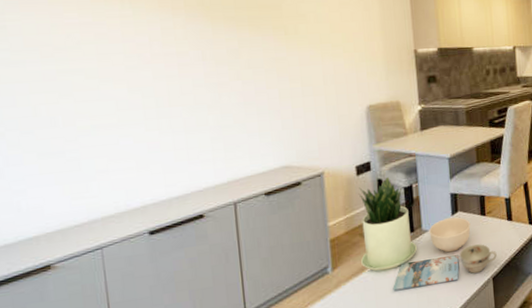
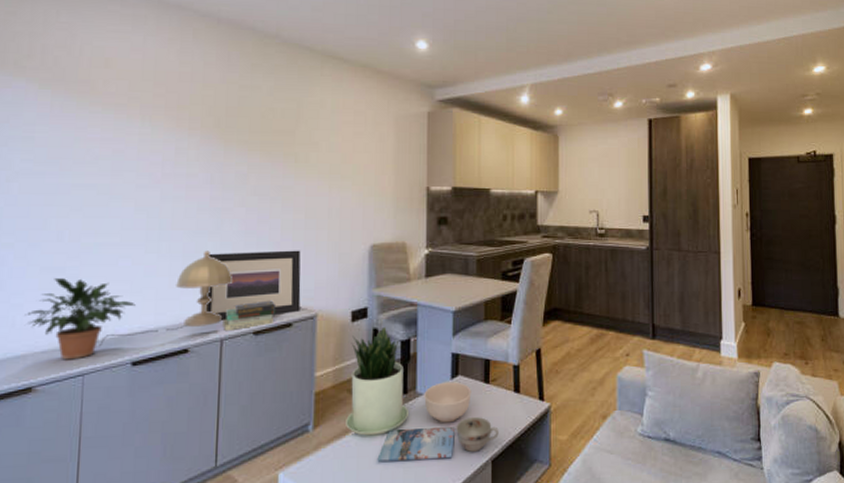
potted plant: none [30,160,144,237] -> present [25,278,136,360]
table lamp: none [113,123,239,221] -> present [99,250,234,347]
picture frame: none [211,116,307,186] -> present [206,250,301,320]
books: none [234,163,285,196] -> present [222,300,276,332]

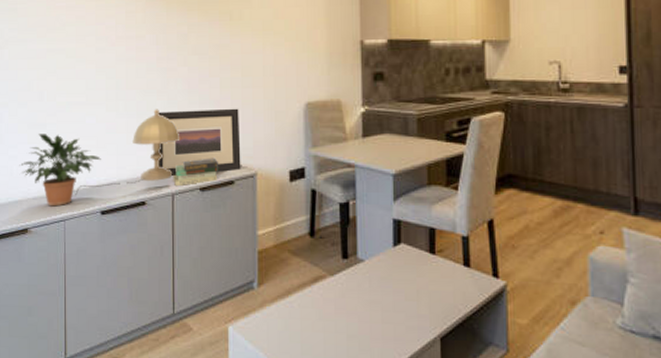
planter: present [346,326,408,436] -> none [288,187,350,299]
magazine: present [377,427,456,461] -> none [320,295,400,329]
bowl: present [424,382,472,423] -> none [365,249,416,293]
teacup: present [456,417,499,452] -> none [400,289,447,326]

